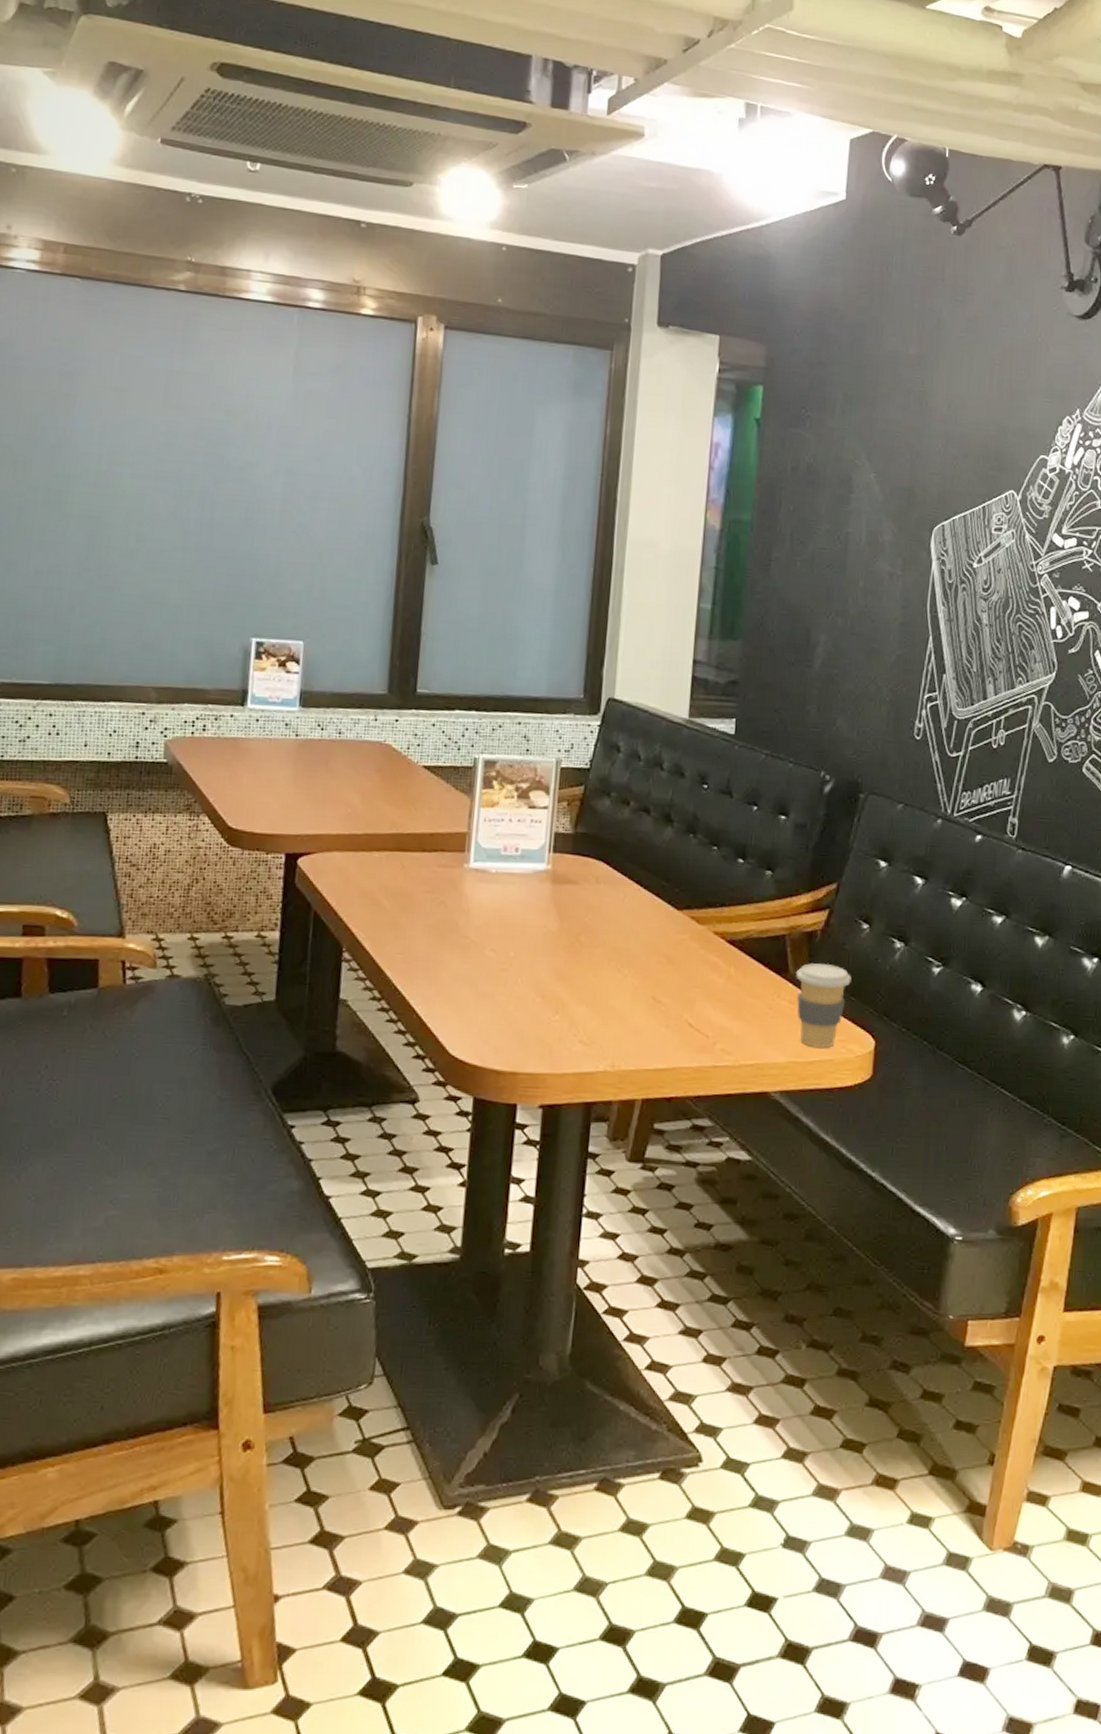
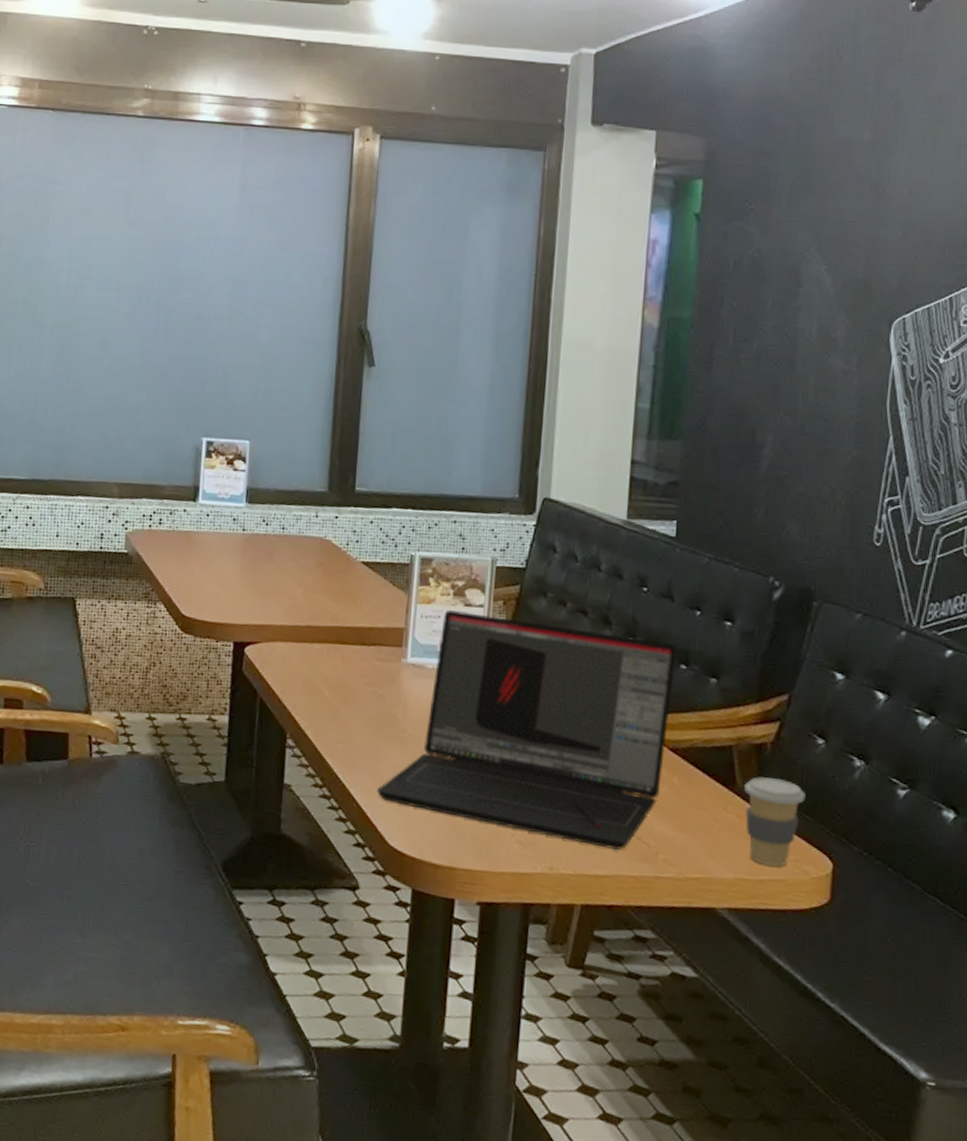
laptop: none [437,813,735,1043] -> present [376,610,677,850]

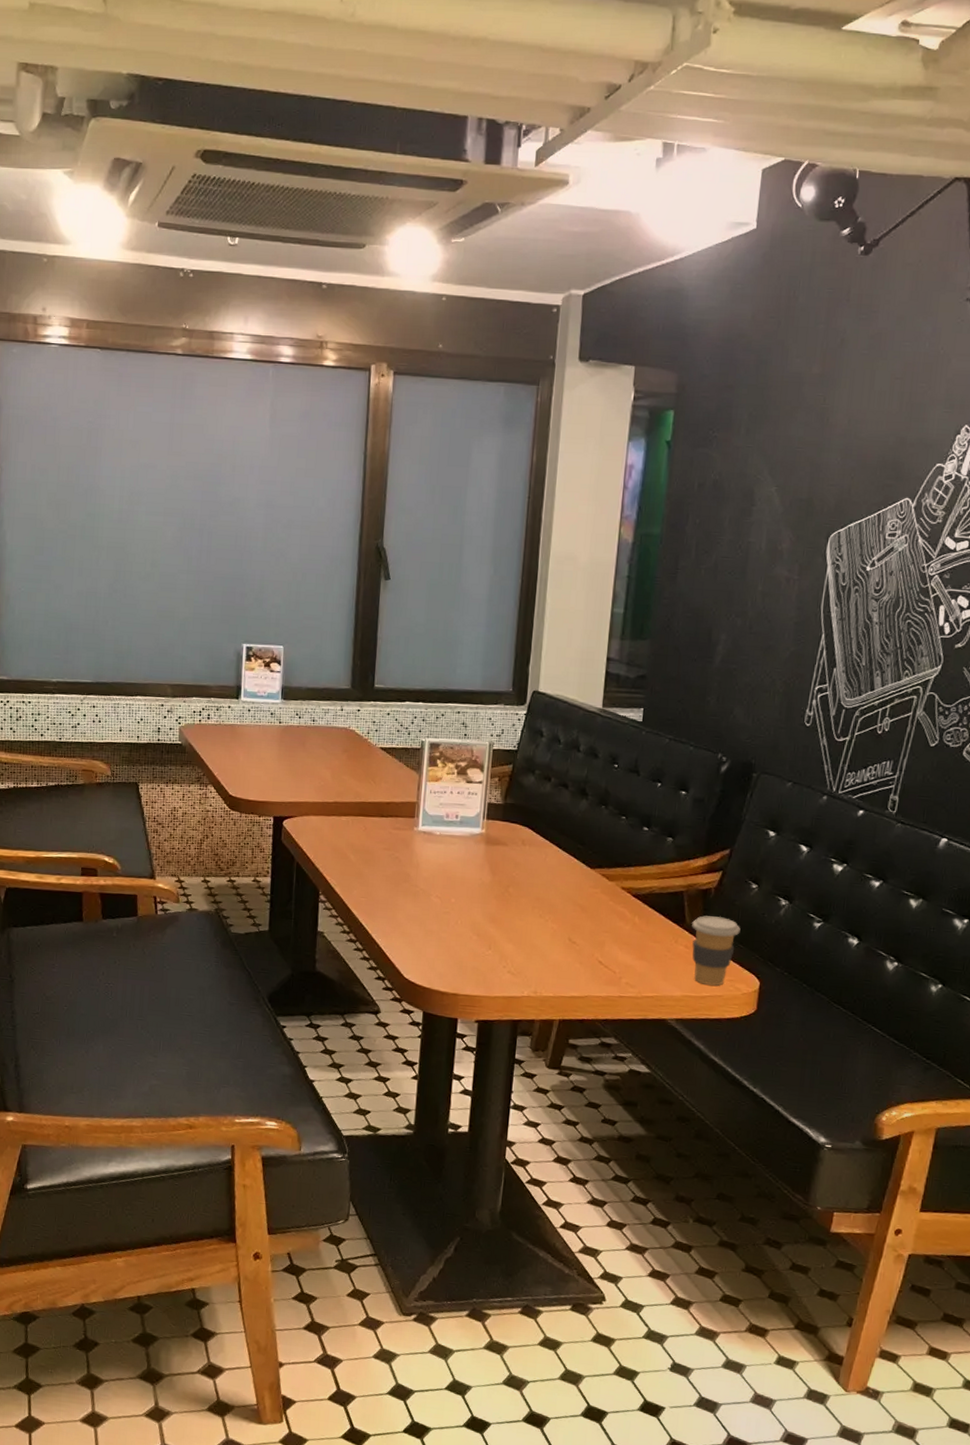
laptop: present [376,610,677,850] -> none [394,787,641,976]

